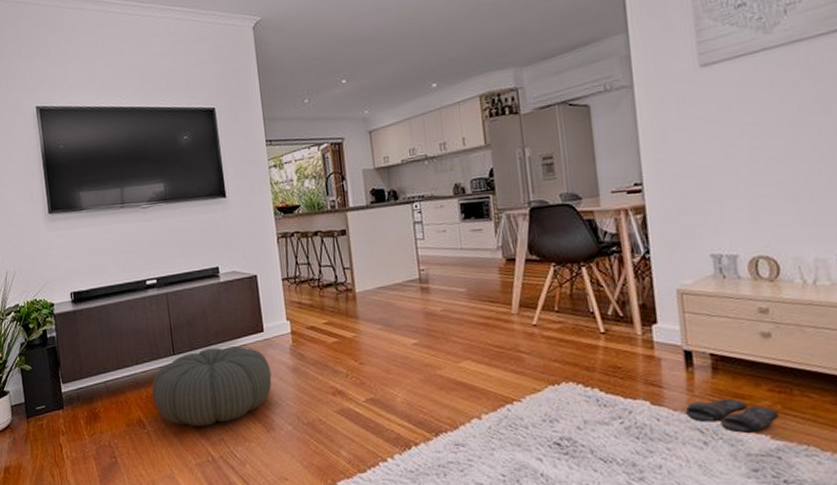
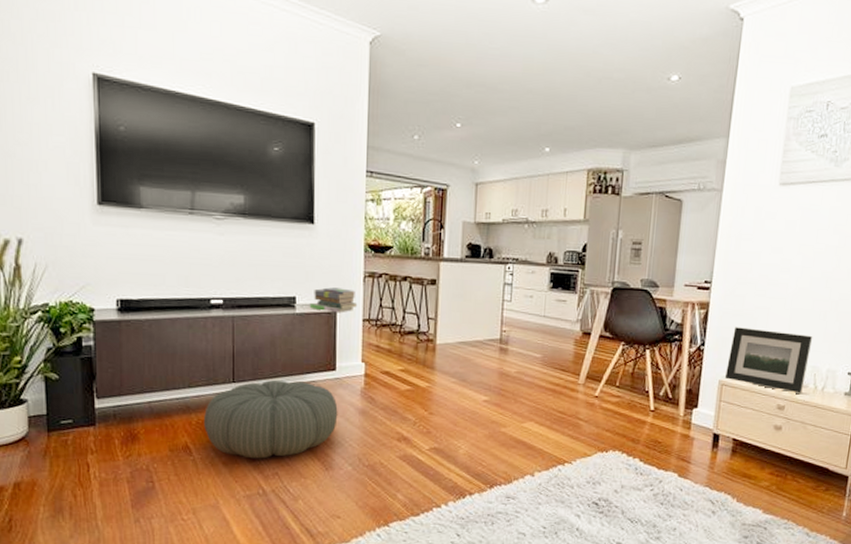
books: none [231,252,275,277] -> present [309,287,358,313]
picture frame: none [681,223,788,292] -> present [725,327,813,394]
slippers: present [686,398,777,433] -> none [704,477,772,506]

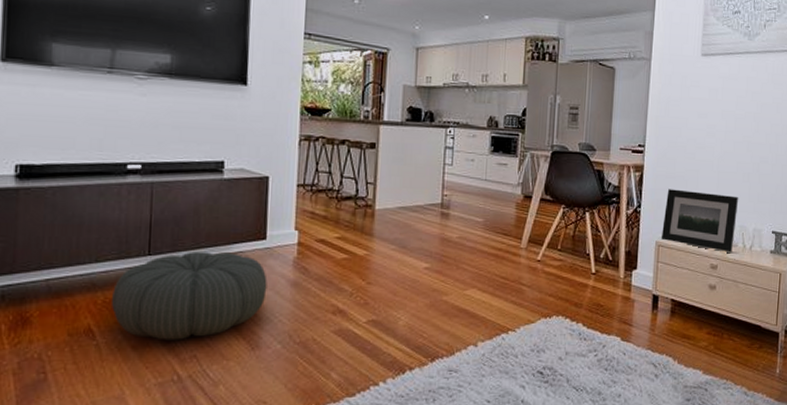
books: present [309,287,358,313] -> none [239,151,292,179]

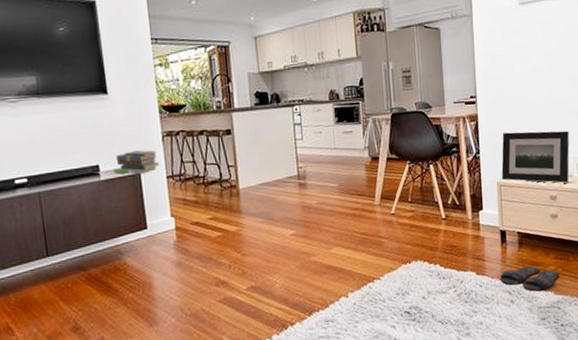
pouf: present [110,252,267,340] -> none [21,244,155,328]
books: none [239,151,292,179] -> present [113,150,160,175]
slippers: none [646,338,710,368] -> present [500,266,559,292]

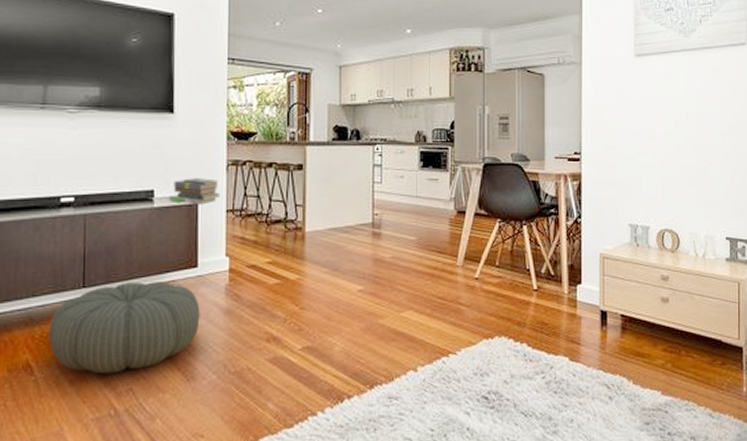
pouf: none [21,244,155,328] -> present [47,282,200,374]
slippers: present [500,266,559,292] -> none [598,357,668,389]
picture frame: present [501,131,570,183] -> none [606,197,687,262]

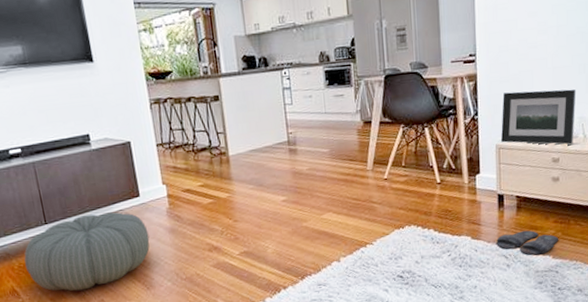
books: present [168,178,221,205] -> none [103,118,149,143]
slippers: none [598,357,668,389] -> present [496,230,558,256]
picture frame: none [606,197,687,262] -> present [501,89,576,145]

